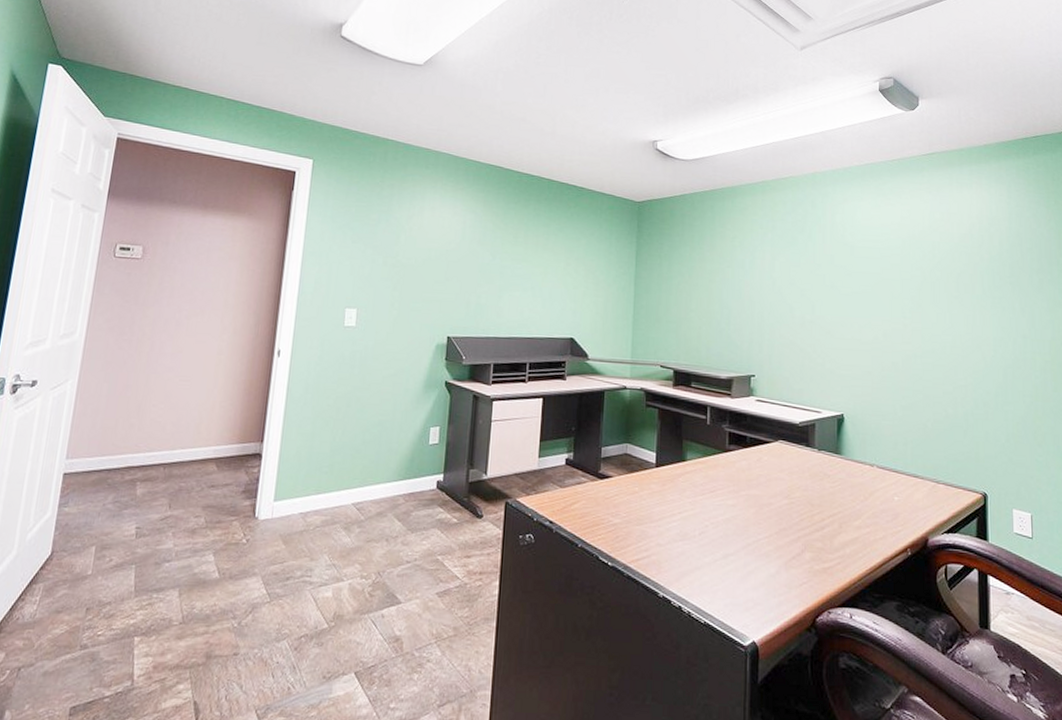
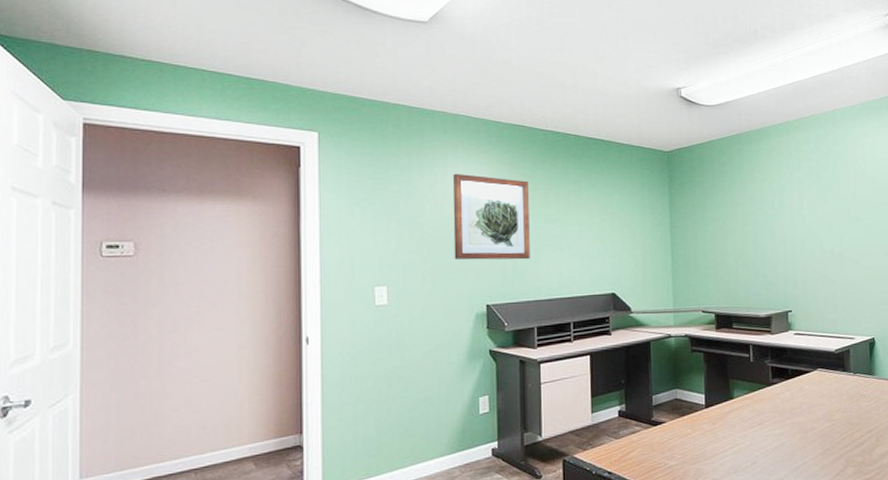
wall art: none [422,207,499,296] -> present [453,173,530,260]

